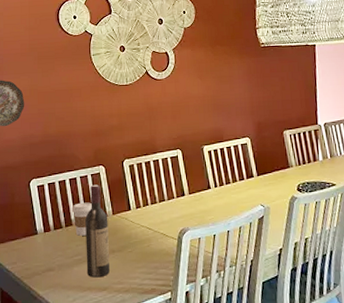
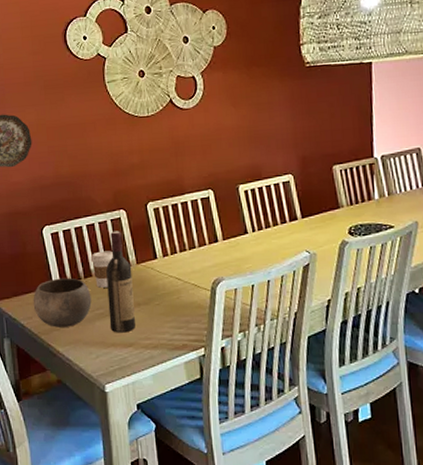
bowl: none [18,226,71,272] -> present [33,277,92,327]

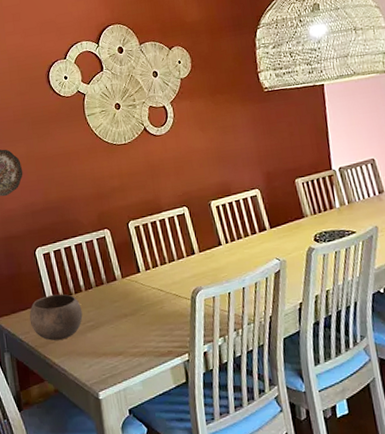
coffee cup: present [90,251,113,288] -> none [79,267,100,302]
wine bottle: present [106,230,135,333] -> none [94,248,124,343]

